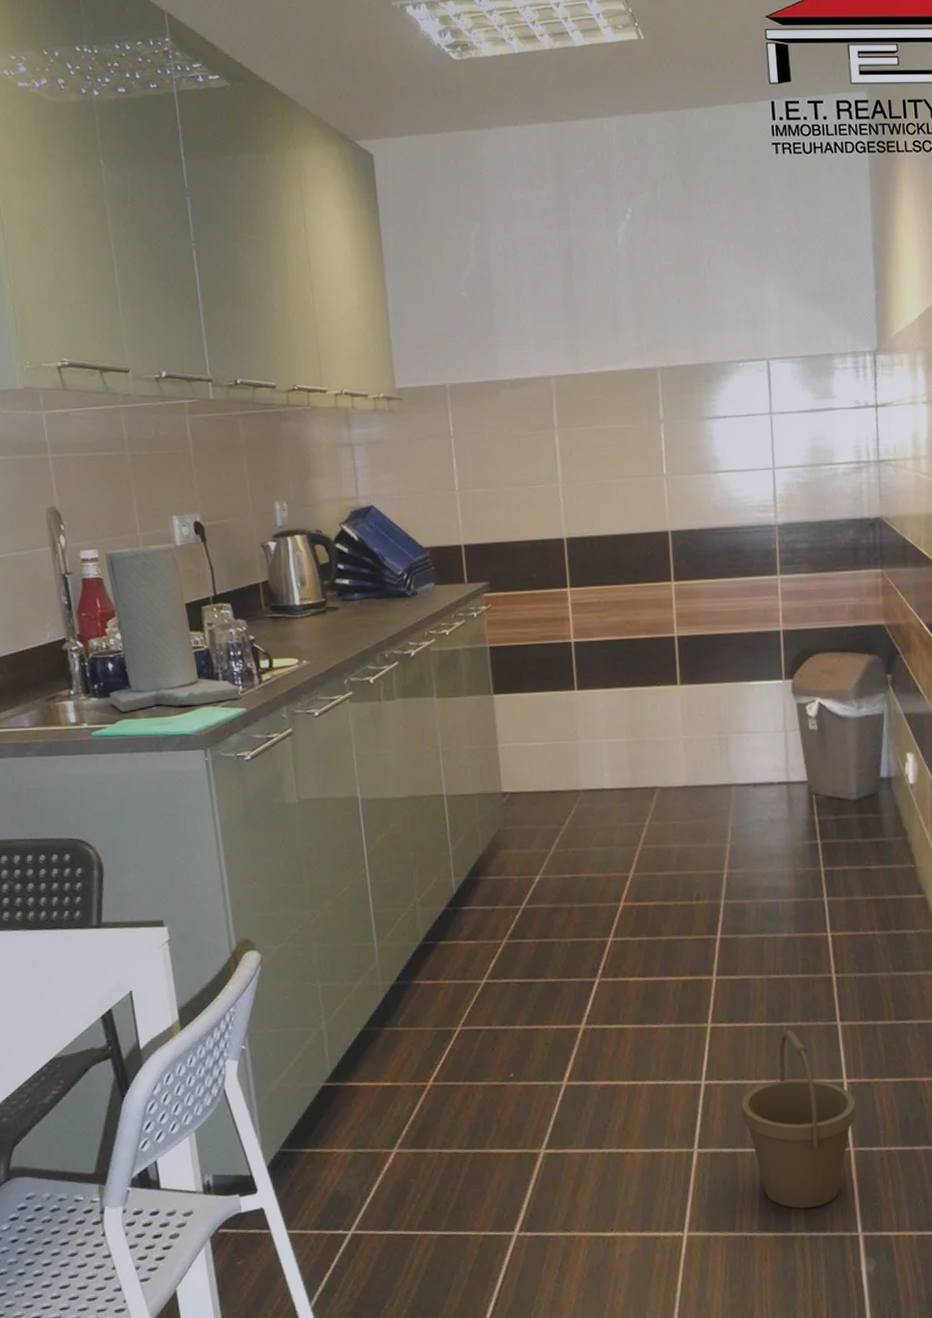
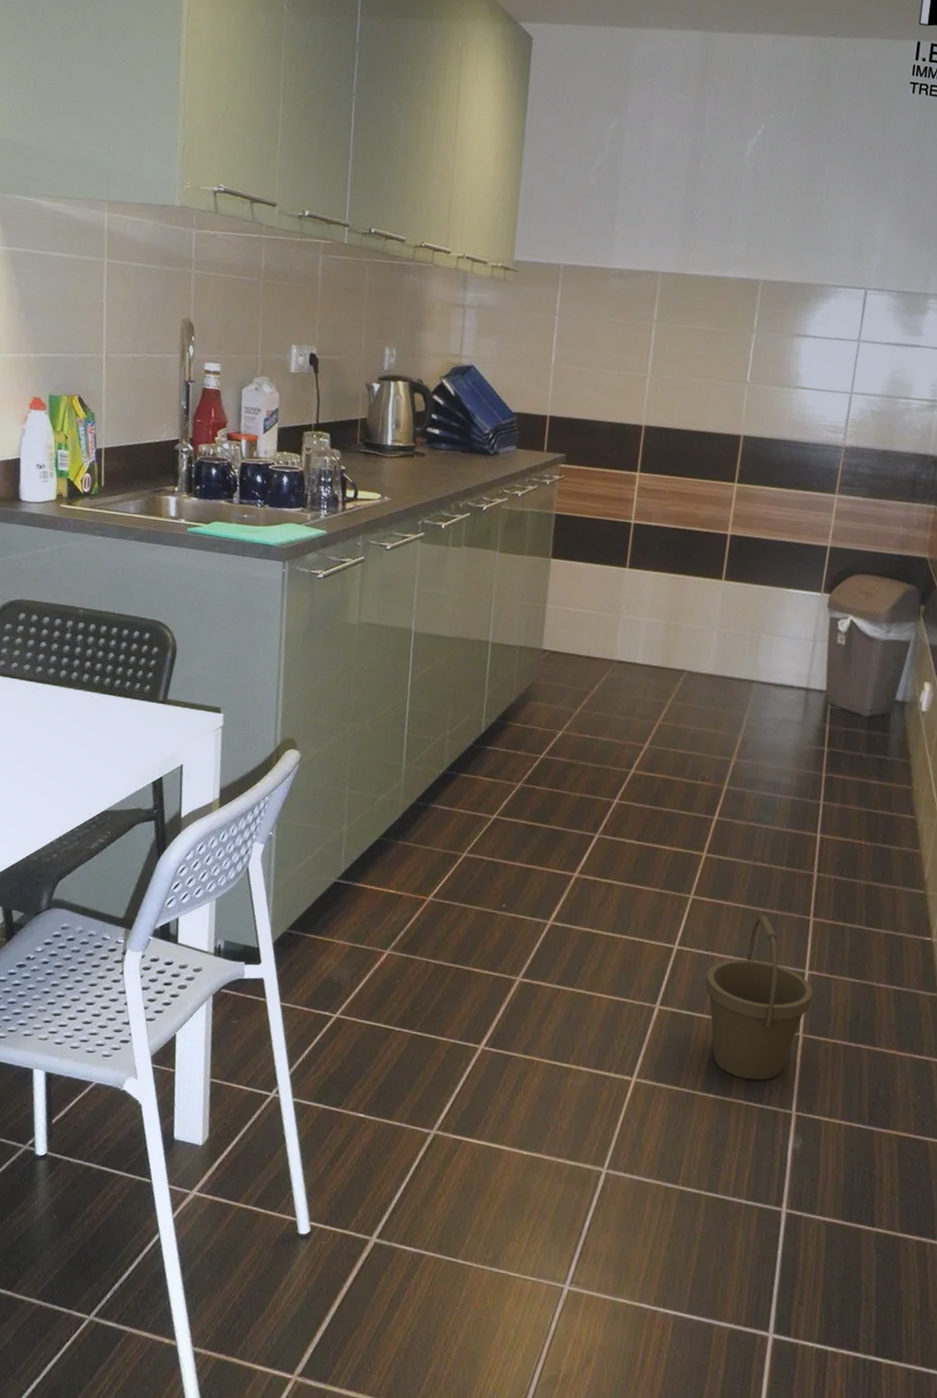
paper towel: present [104,543,241,712] -> none [208,366,324,521]

